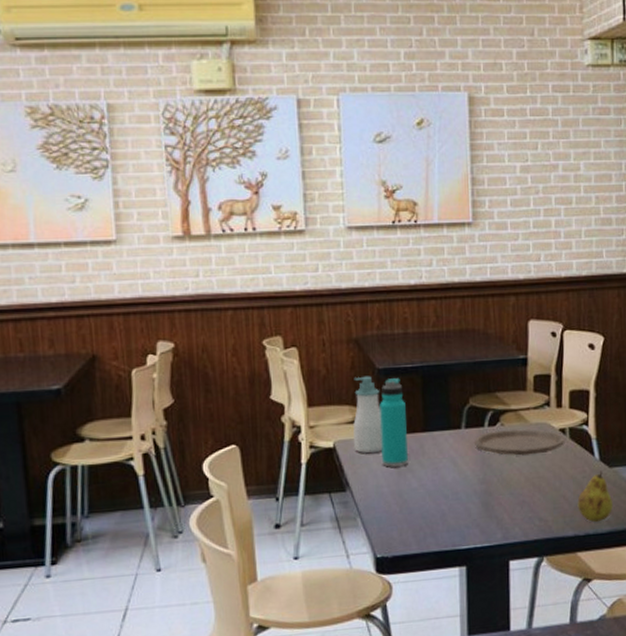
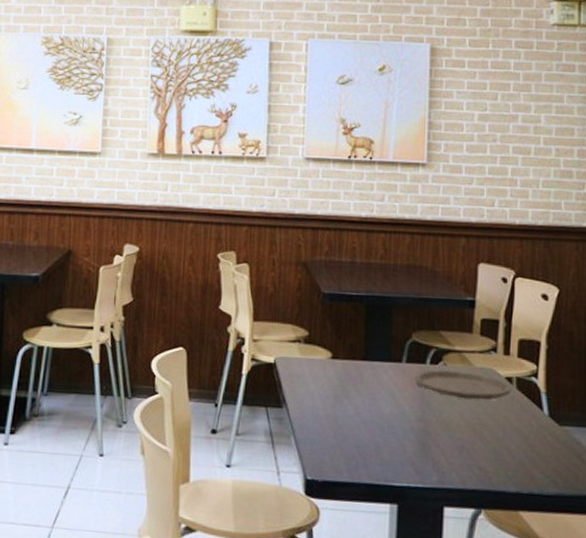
soap bottle: present [353,376,383,453] -> none [294,298,323,374]
water bottle: present [380,378,408,468] -> none [320,304,348,392]
fruit: present [577,470,614,523] -> none [521,427,562,483]

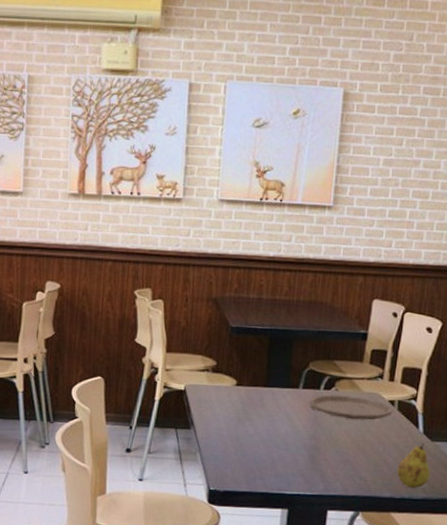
fruit: none [521,427,562,483] -> present [396,443,431,489]

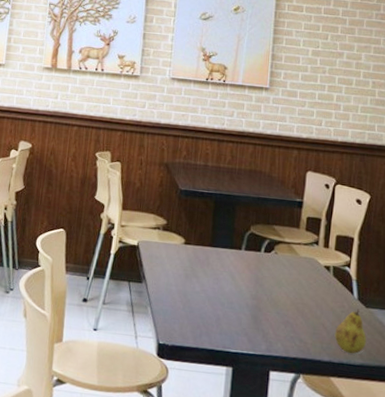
plate: present [308,394,394,420] -> none [250,257,330,284]

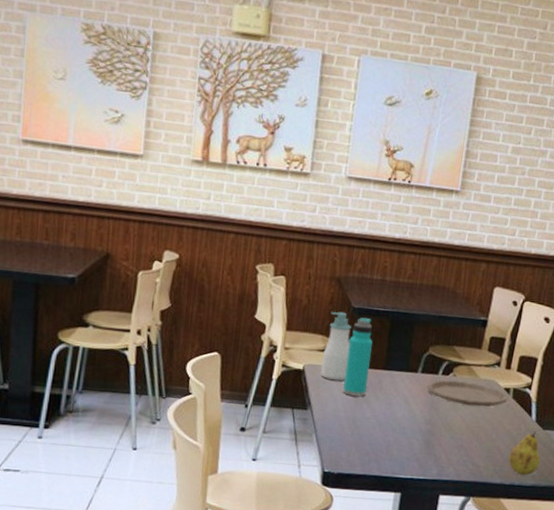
soap bottle: none [153,193,179,256] -> present [321,311,351,380]
water bottle: none [174,199,199,272] -> present [343,318,372,397]
plate: none [250,257,330,284] -> present [426,379,509,407]

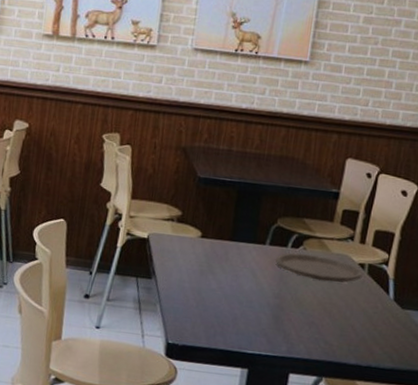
soap bottle: present [321,311,351,380] -> none [166,180,197,250]
water bottle: present [343,318,372,397] -> none [188,187,218,268]
fruit: present [508,431,541,476] -> none [364,310,400,358]

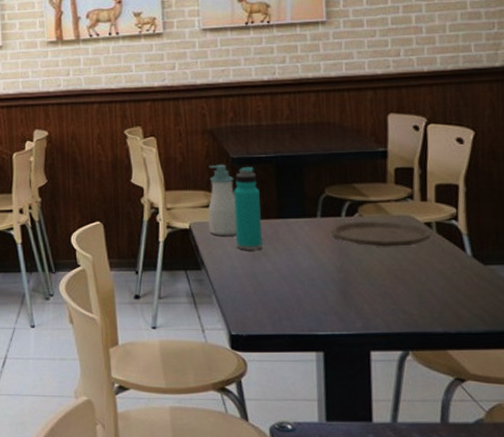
soap bottle: none [166,180,197,250] -> present [208,164,237,235]
water bottle: none [188,187,218,268] -> present [234,167,262,251]

